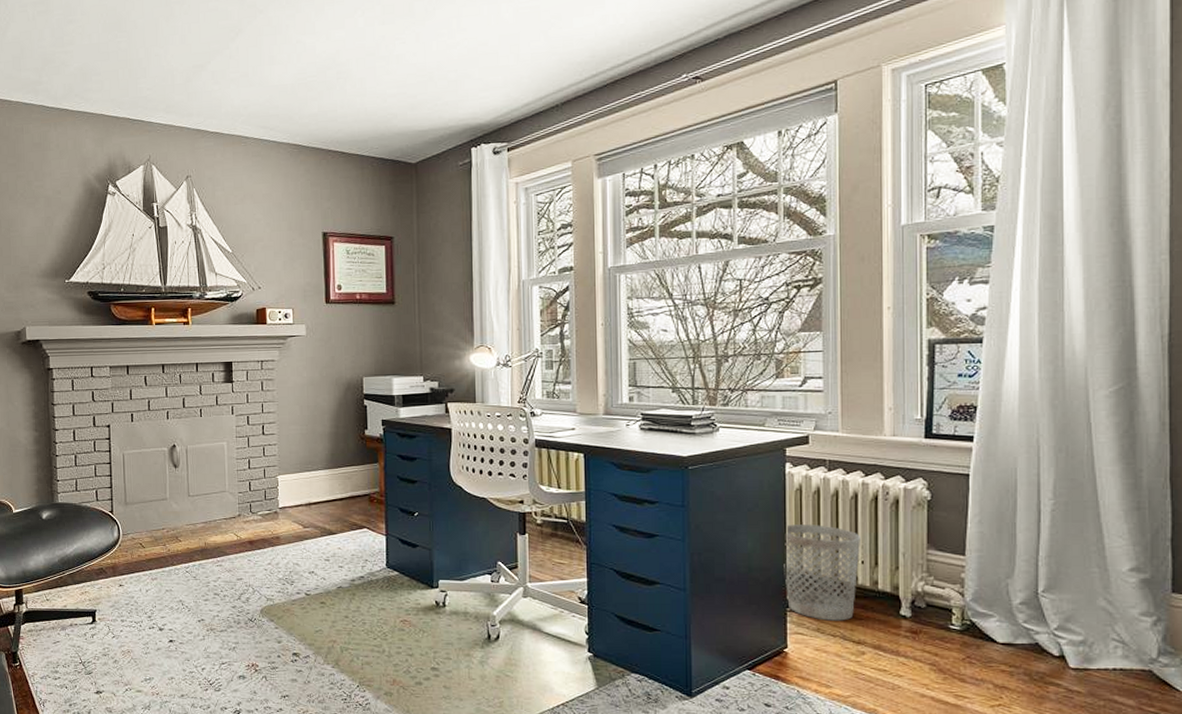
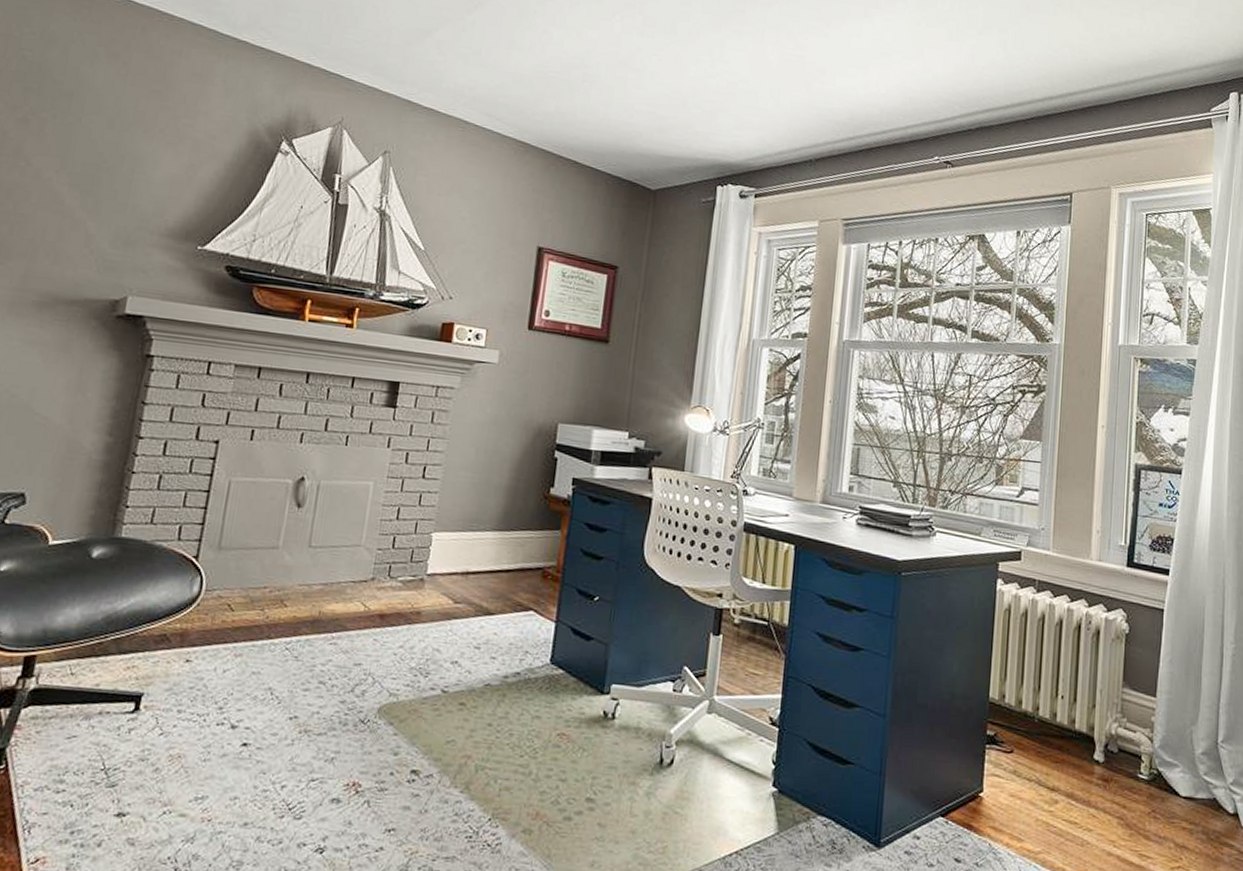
wastebasket: present [784,525,860,621] -> none [986,648,1062,763]

